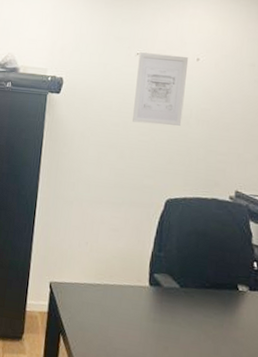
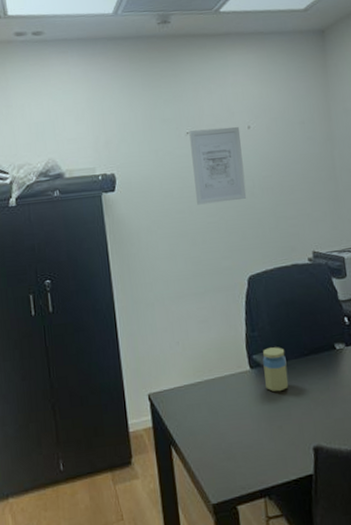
jar: none [161,270,187,315] -> present [263,347,289,392]

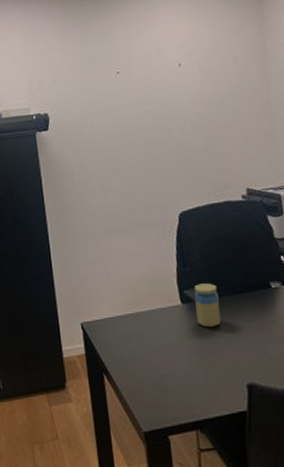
wall art: present [189,126,247,205] -> none [119,65,178,143]

